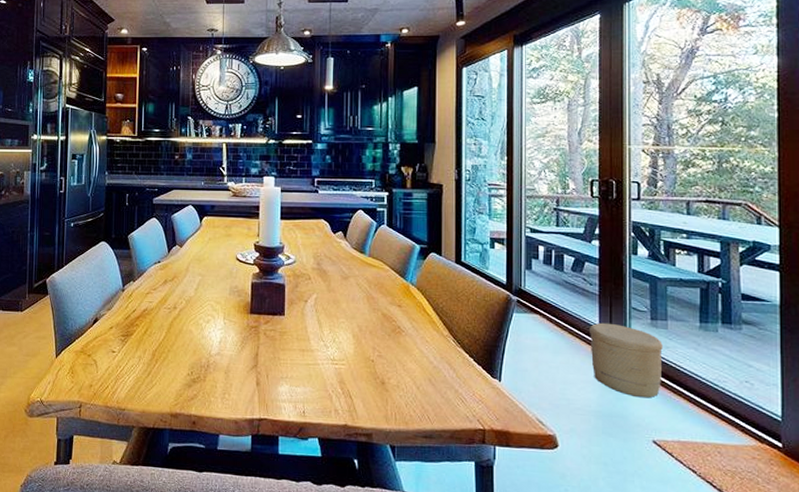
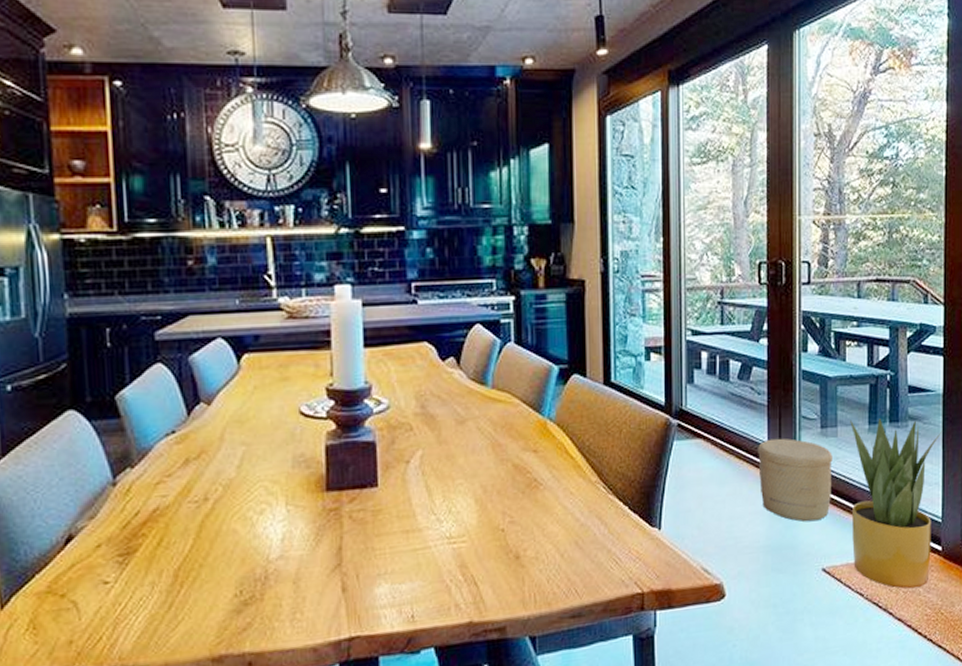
planter: none [680,316,780,477] -> present [850,419,943,589]

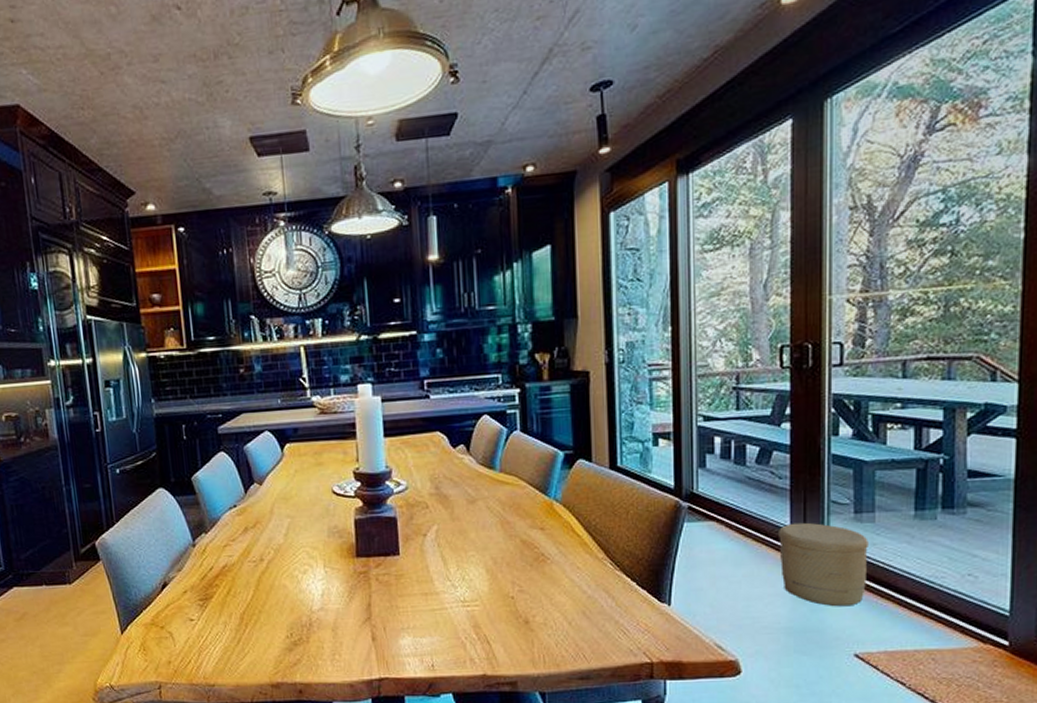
planter: present [850,419,943,589] -> none [891,505,1013,683]

